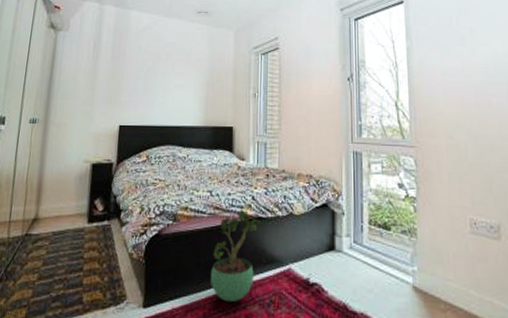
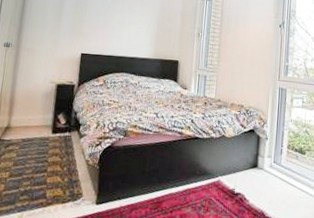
potted plant: present [210,210,262,303] -> none [153,130,198,205]

